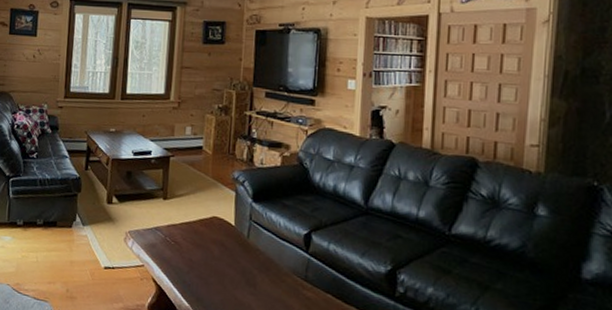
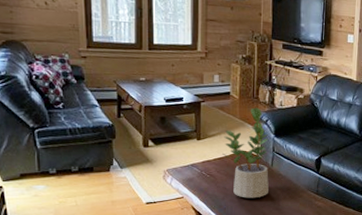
potted plant: none [190,165,245,277] -> present [222,107,269,198]

